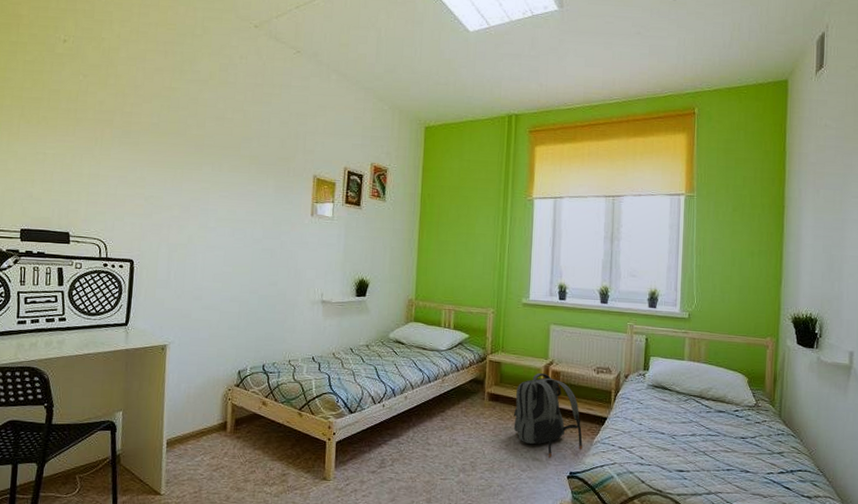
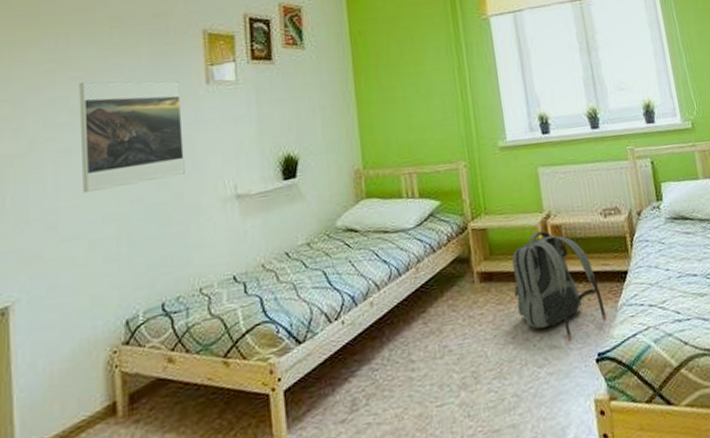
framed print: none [220,200,293,280] -> present [78,80,185,194]

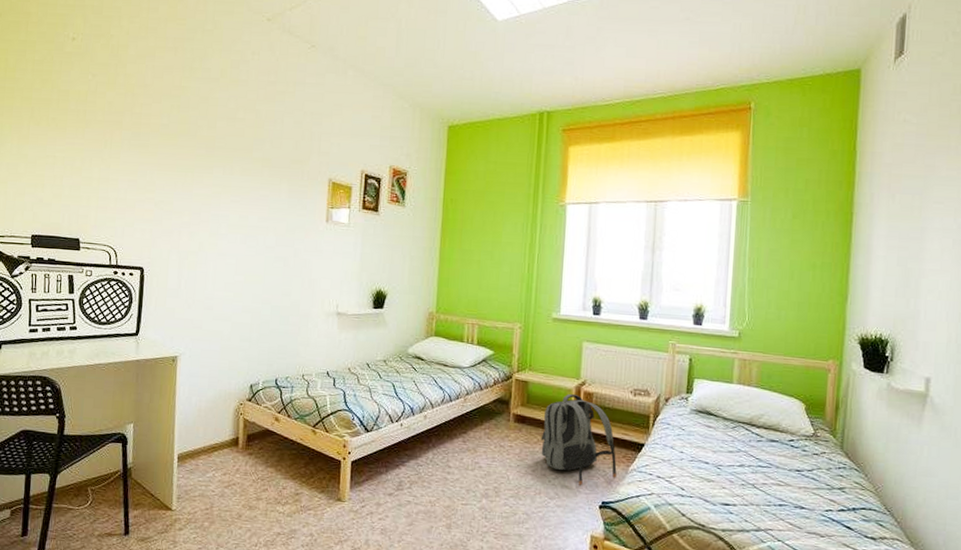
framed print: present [78,80,185,194] -> none [231,205,307,290]

